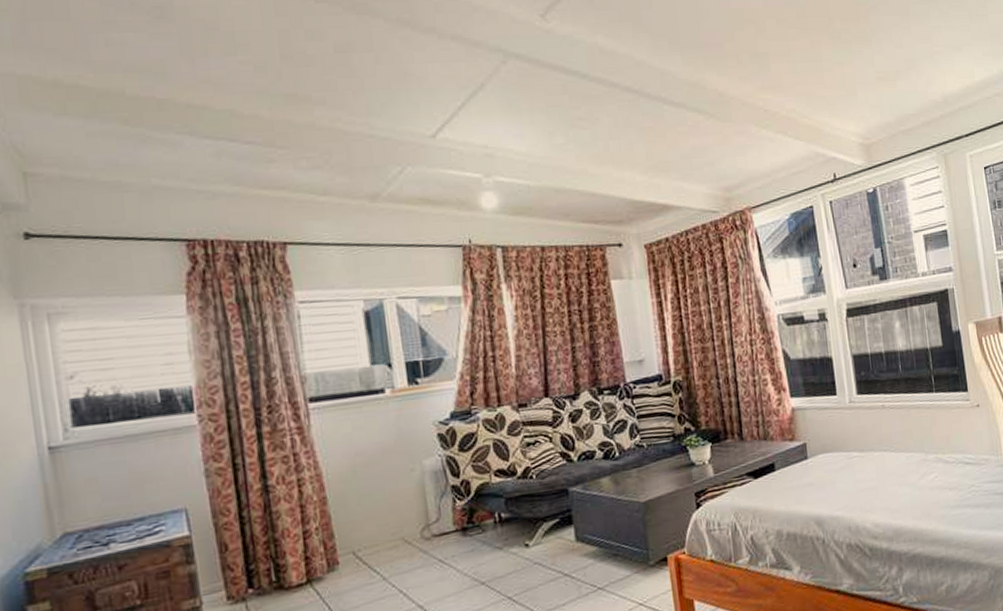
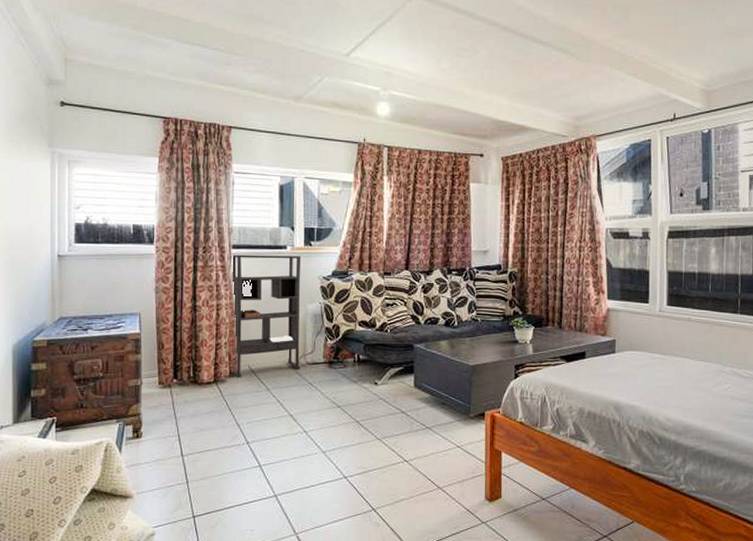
bookshelf: none [308,399,425,571] -> present [230,254,302,378]

